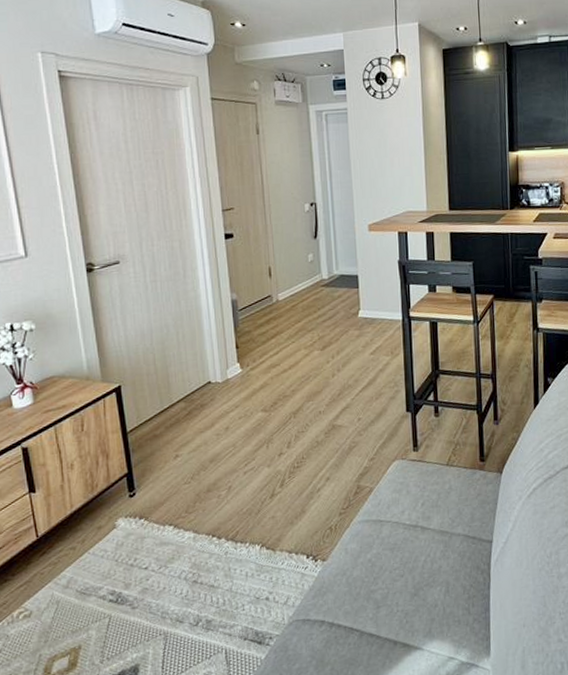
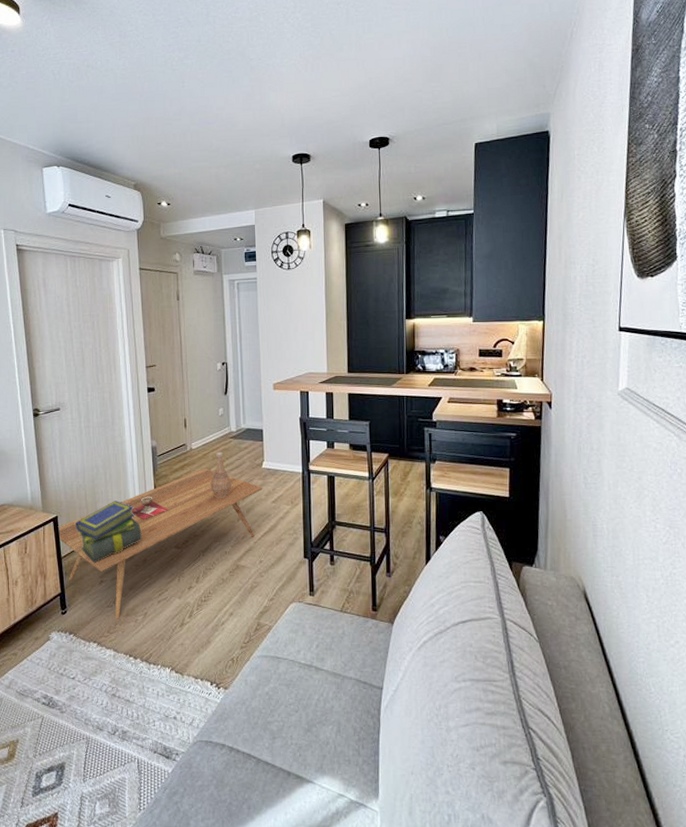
coffee table: none [122,321,360,497] -> present [58,469,263,619]
stack of books: none [143,363,223,436] -> present [75,501,142,563]
decorative bowl: none [207,355,253,384] -> present [129,496,168,521]
vase: none [300,302,325,354] -> present [210,451,232,499]

